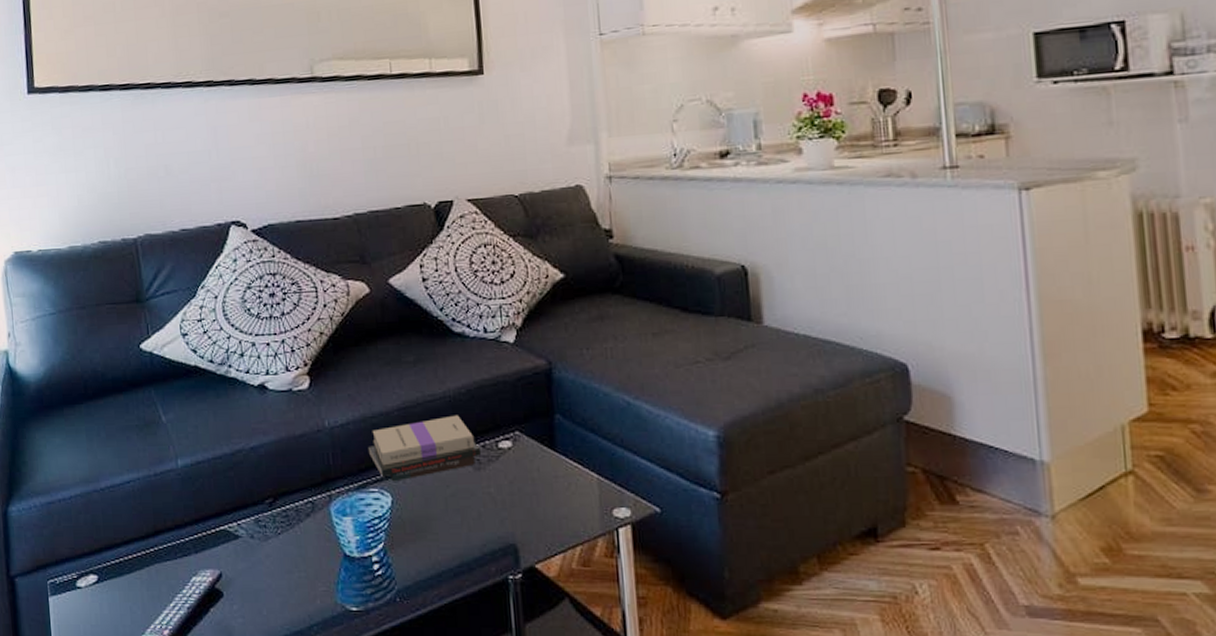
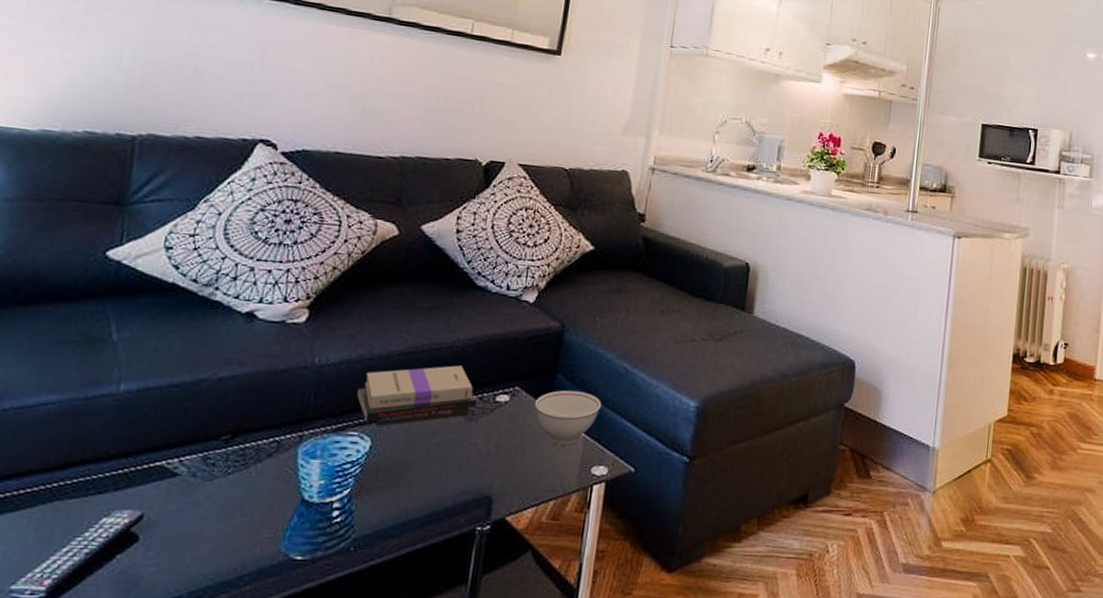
bowl: none [538,430,610,489] -> present [534,390,602,446]

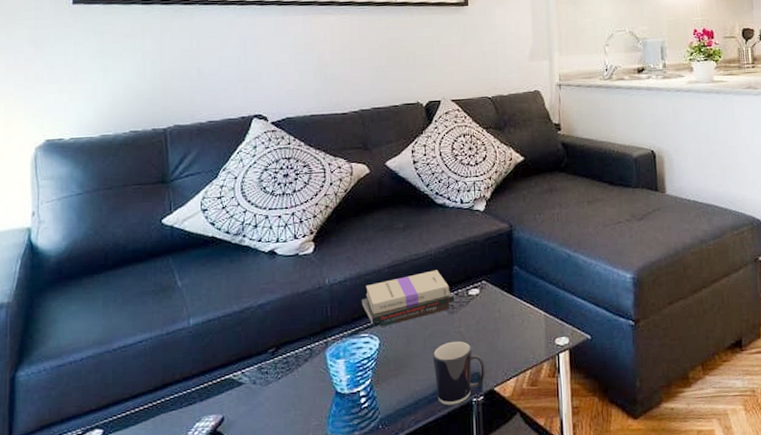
mug: none [432,454,500,532] -> present [432,340,485,406]
bowl: present [534,390,602,446] -> none [499,278,554,325]

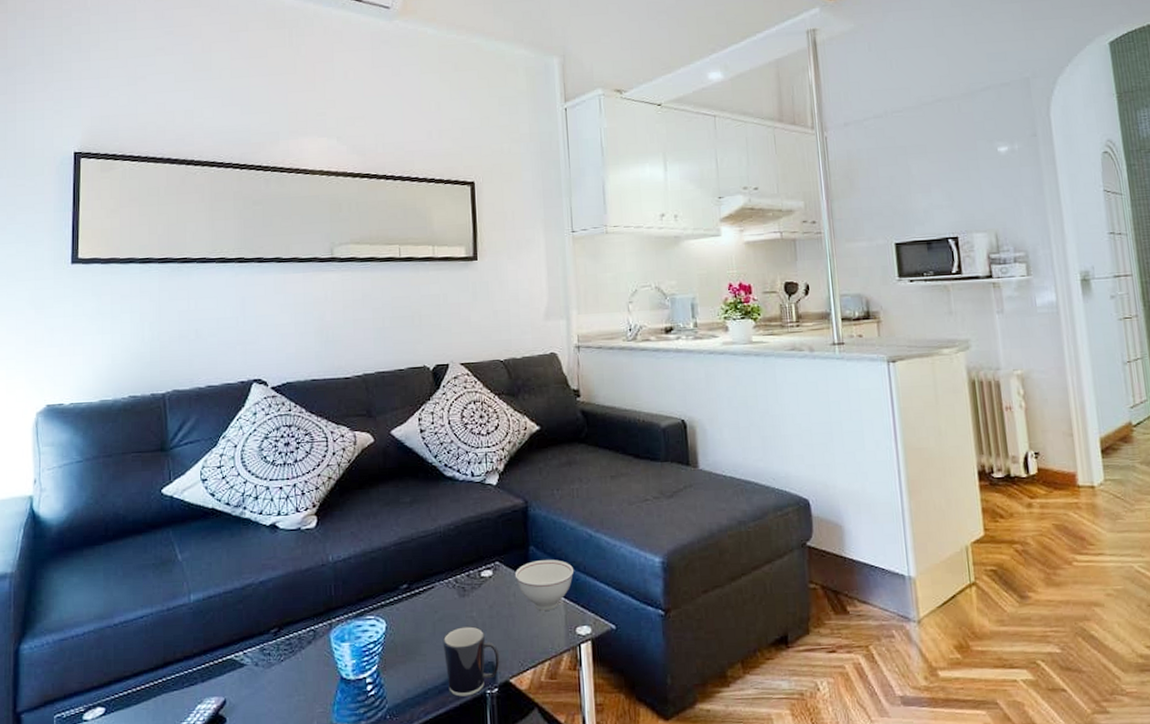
books: present [362,270,454,327] -> none [367,548,465,609]
bowl: none [499,278,554,325] -> present [514,559,574,611]

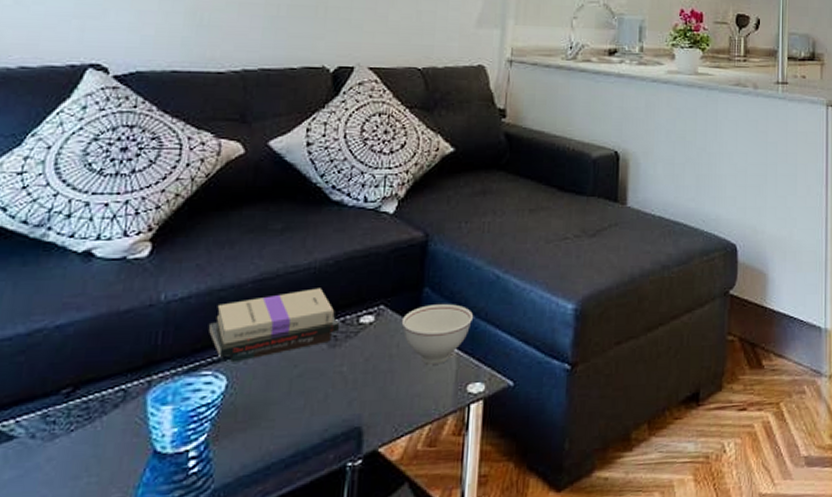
books: none [367,548,465,609] -> present [209,288,339,363]
mug: present [442,626,500,697] -> none [298,383,370,472]

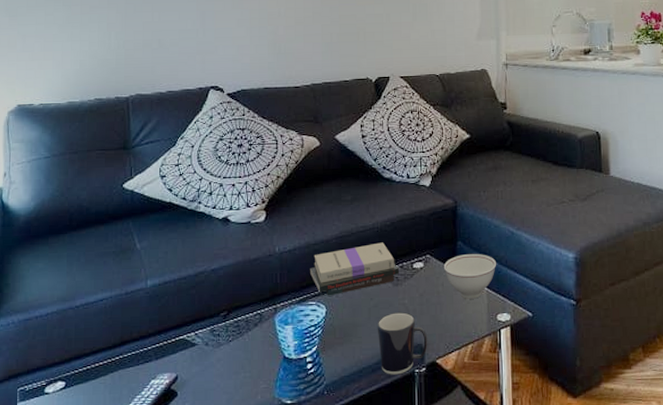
mug: none [298,383,370,472] -> present [377,312,428,375]

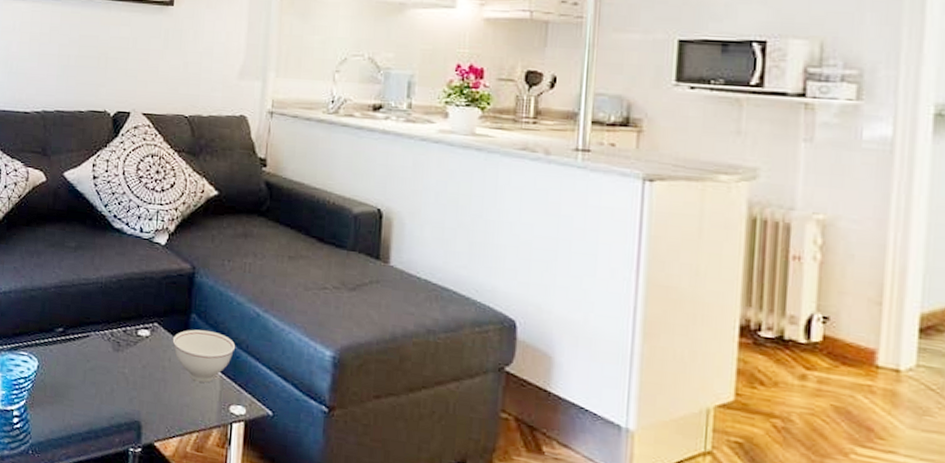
books: present [310,242,399,296] -> none [24,299,121,349]
mug: present [377,312,428,375] -> none [91,380,147,450]

